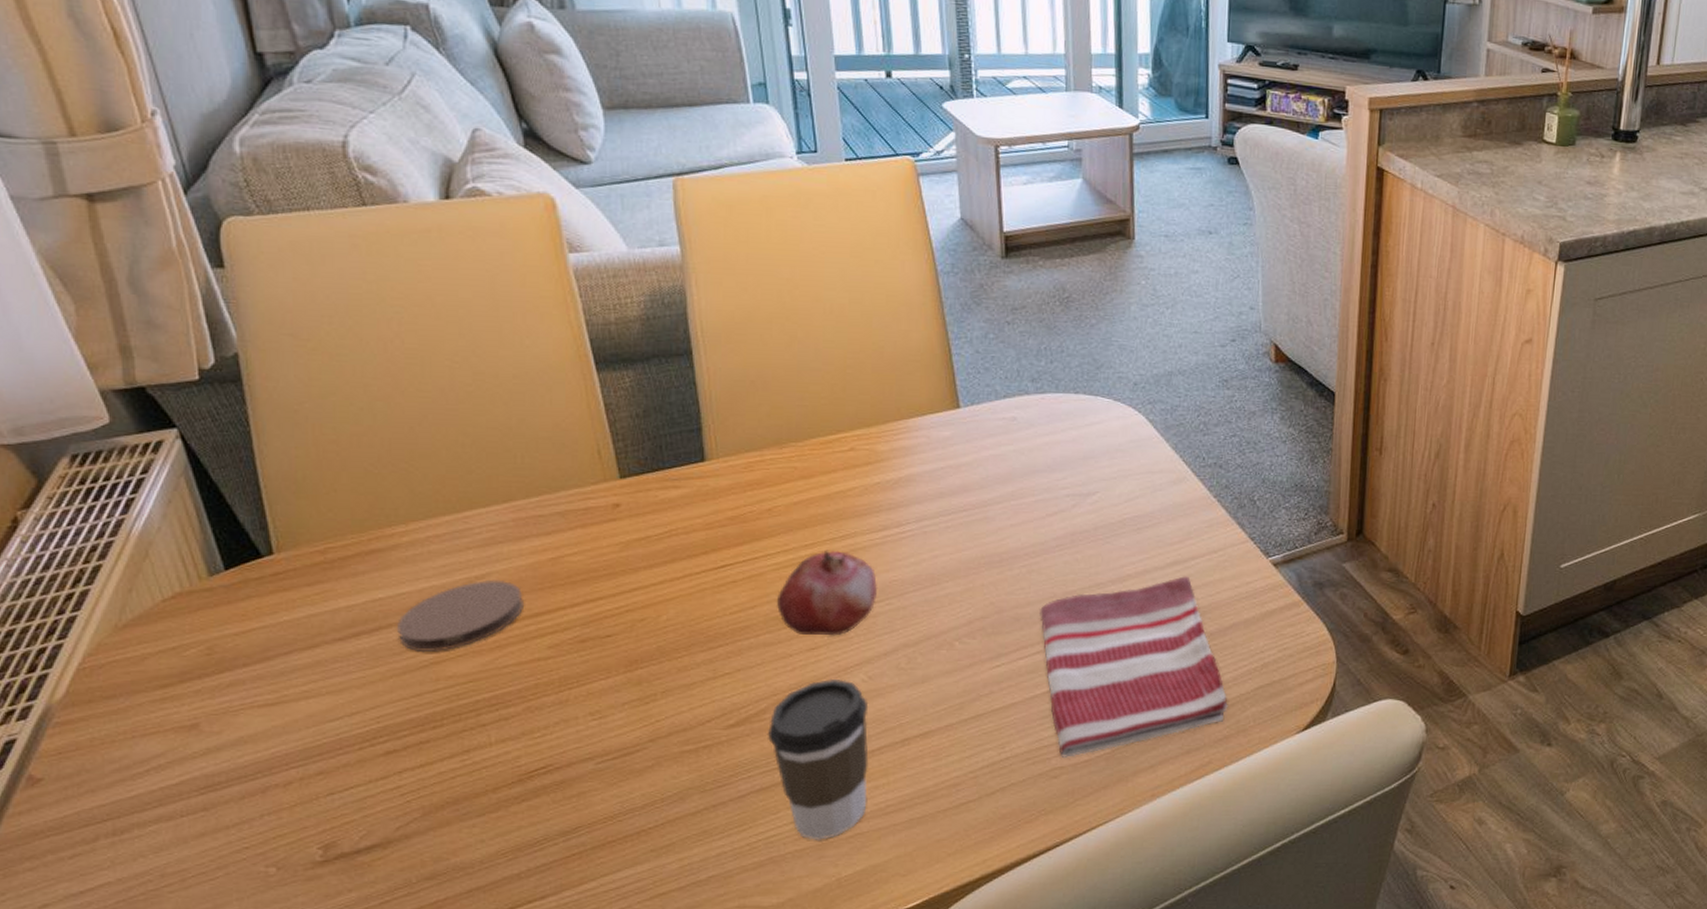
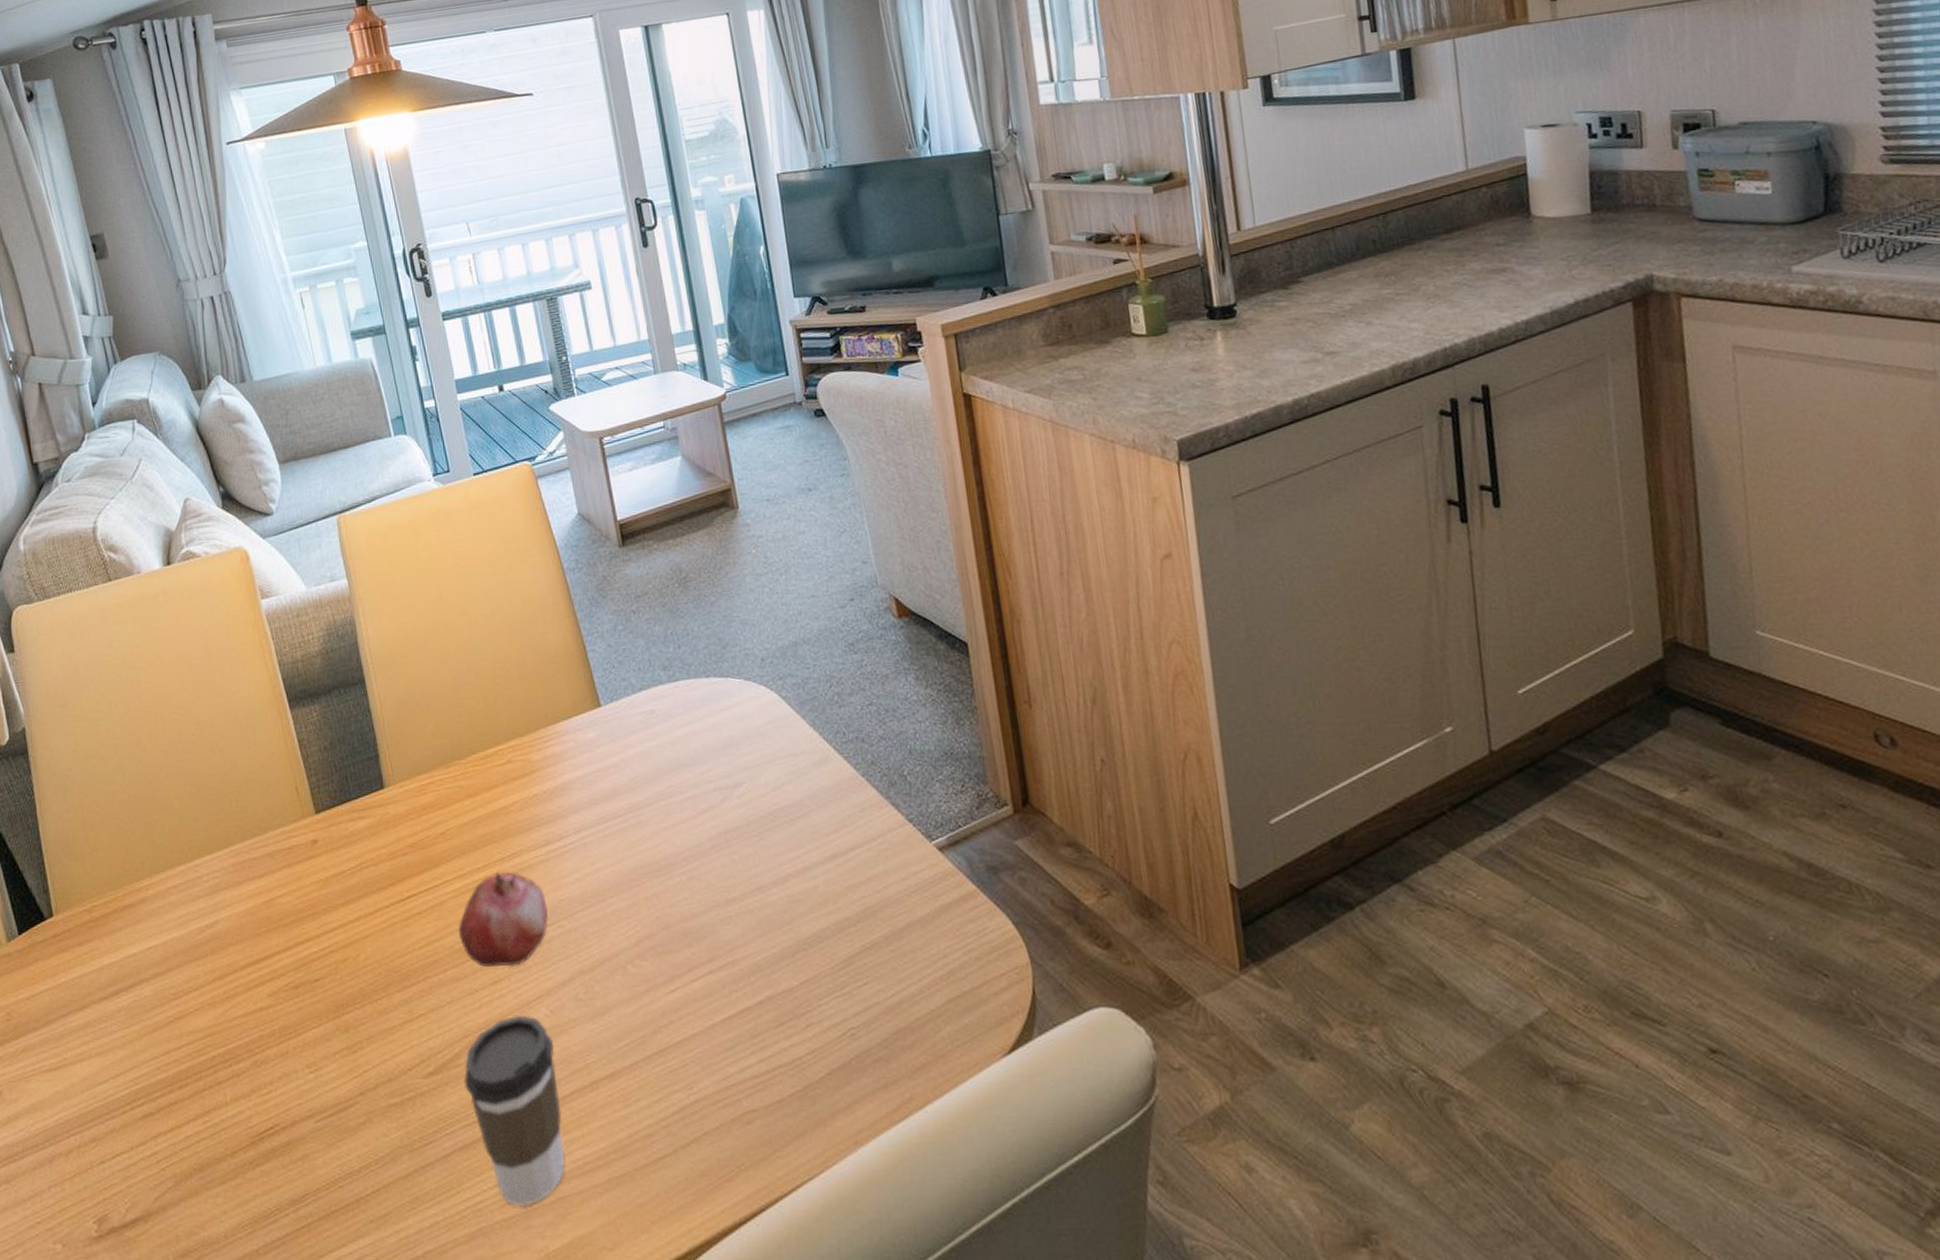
coaster: present [396,579,523,653] -> none [146,927,246,1008]
dish towel: present [1040,576,1228,757] -> none [706,871,920,1098]

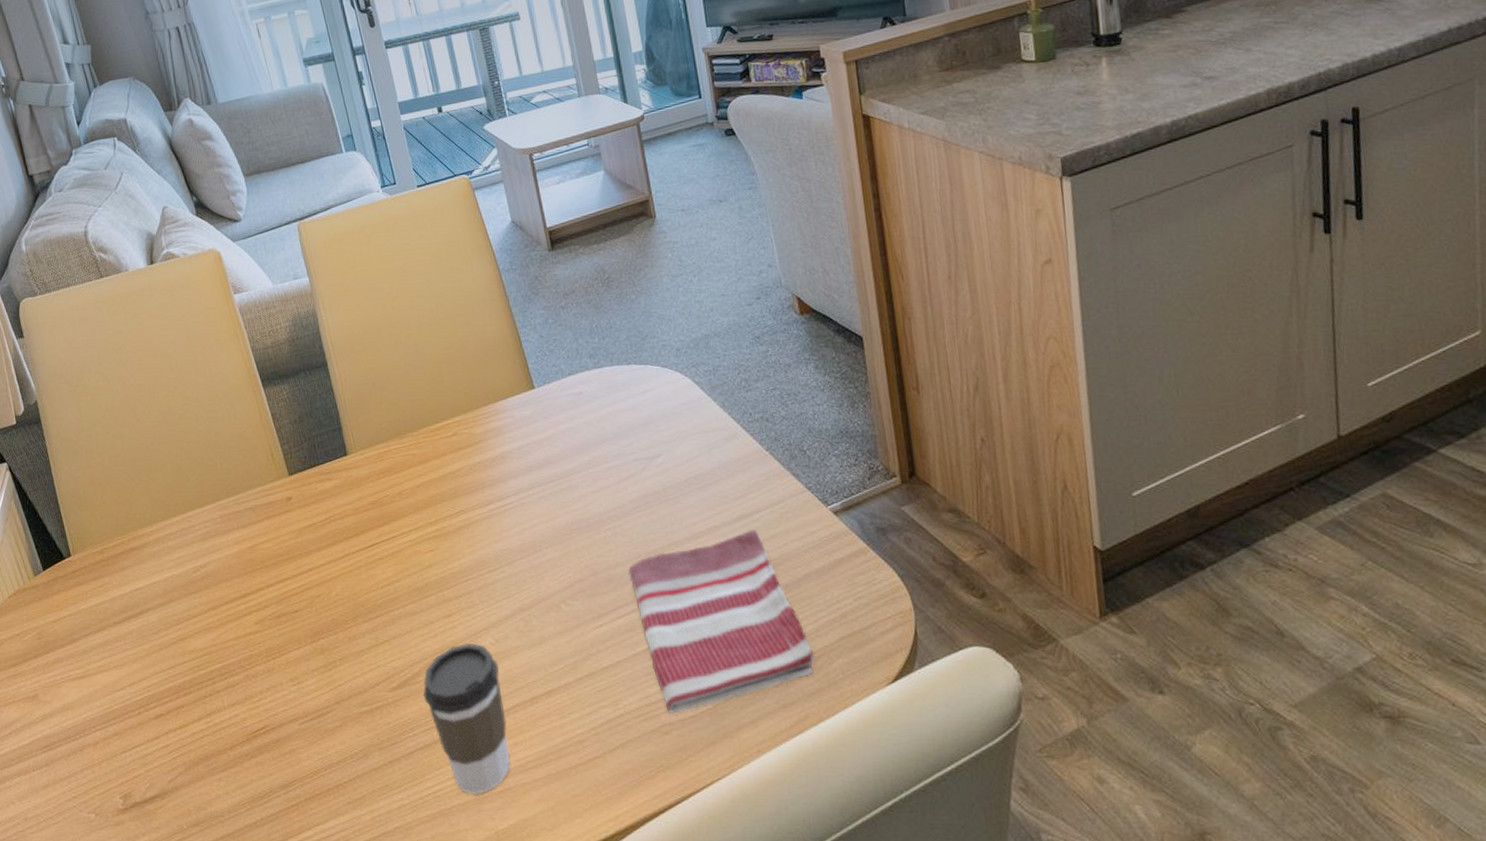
fruit: present [458,871,549,967] -> none [414,525,492,604]
dish towel: none [706,871,920,1098] -> present [628,530,815,714]

